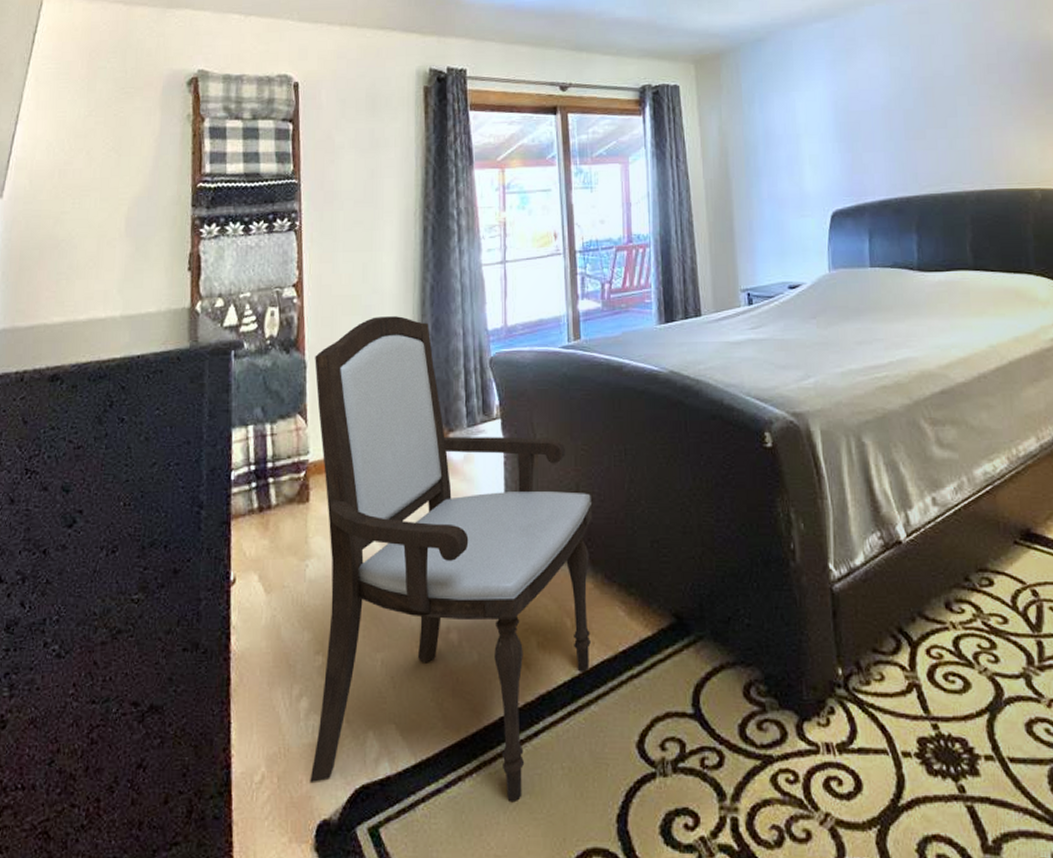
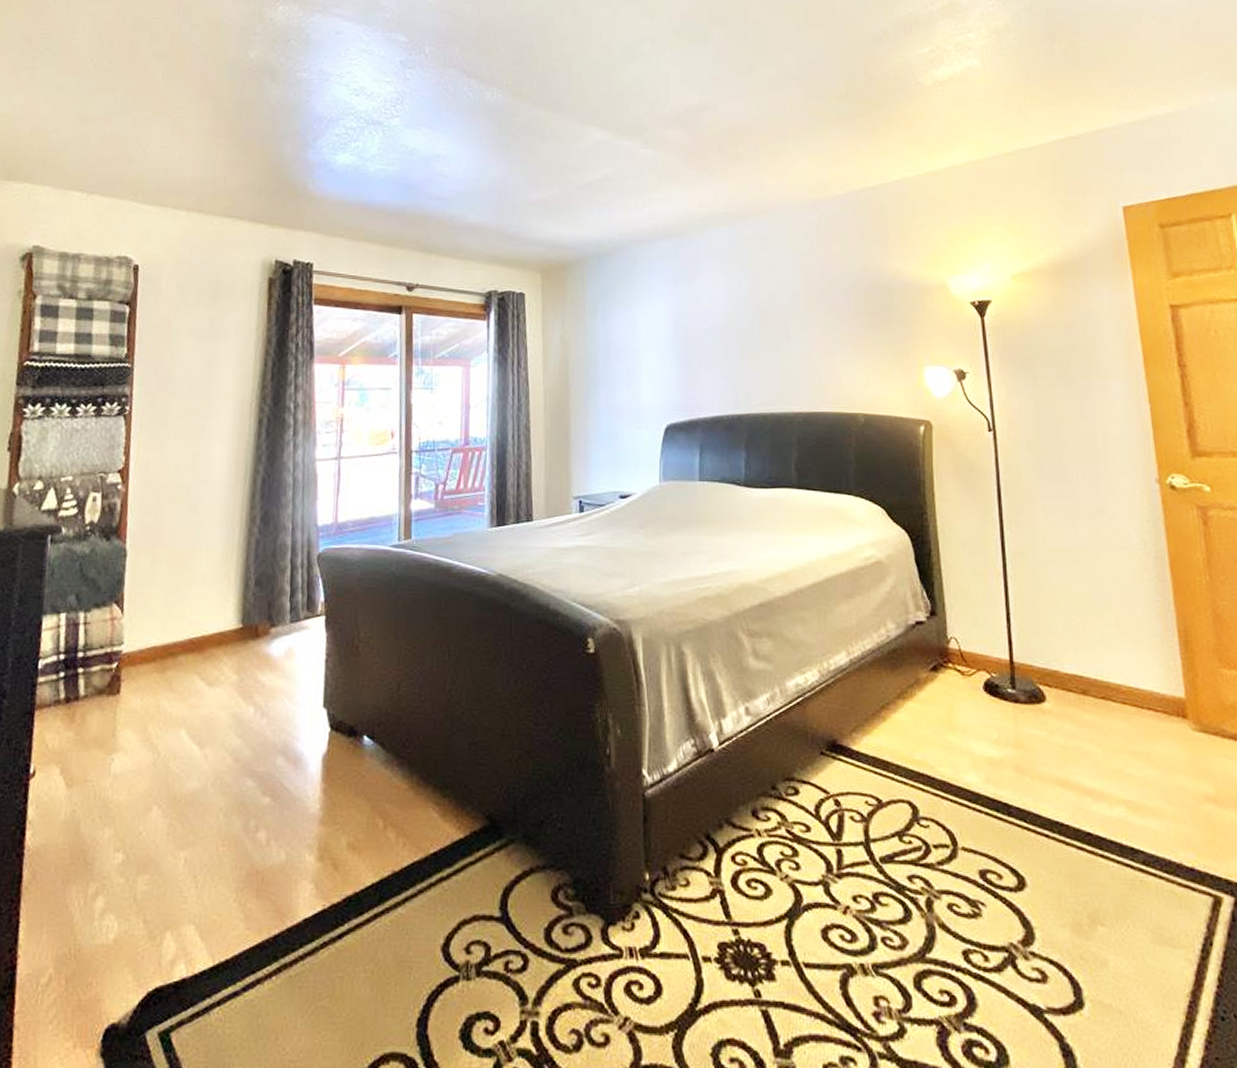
armchair: present [310,316,593,803] -> none [100,507,413,1006]

